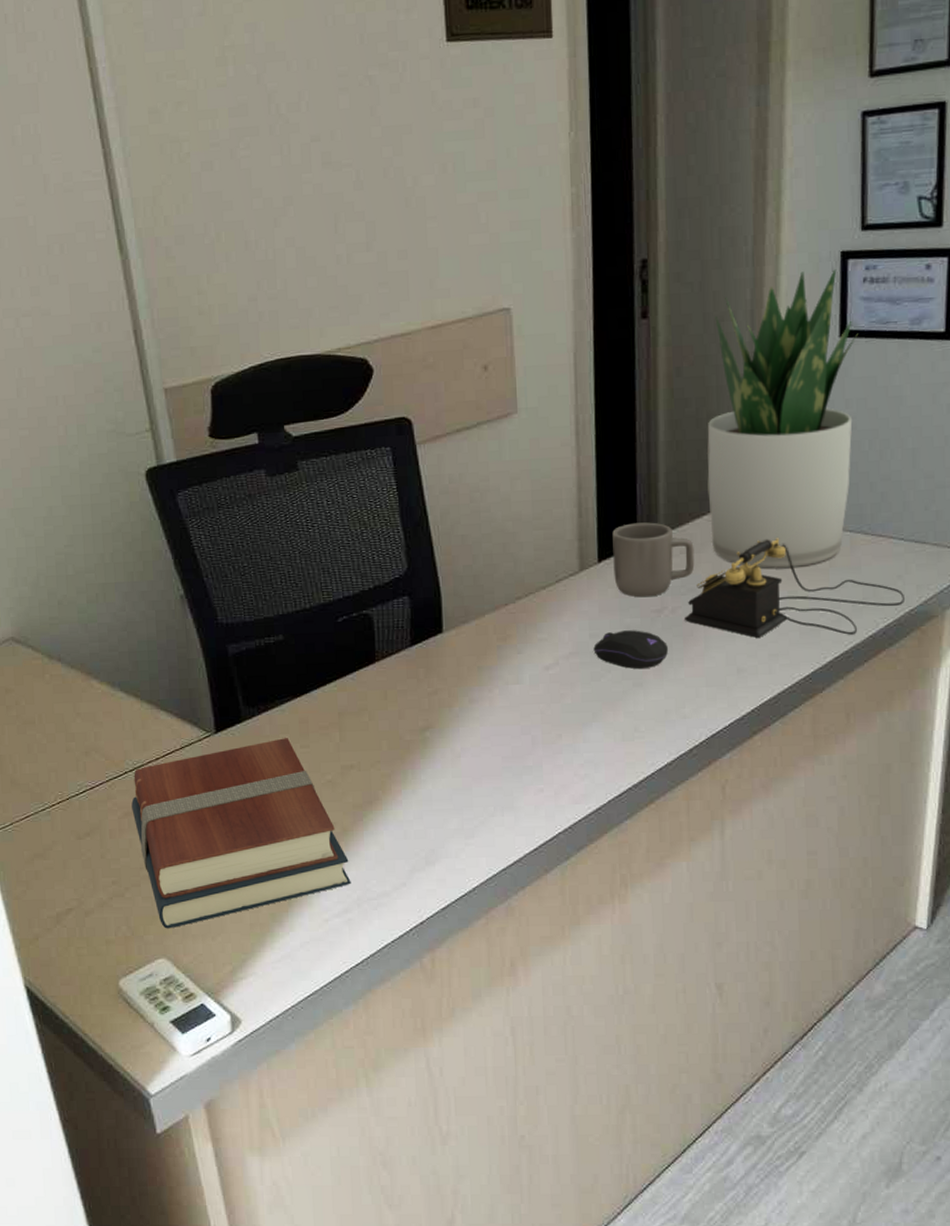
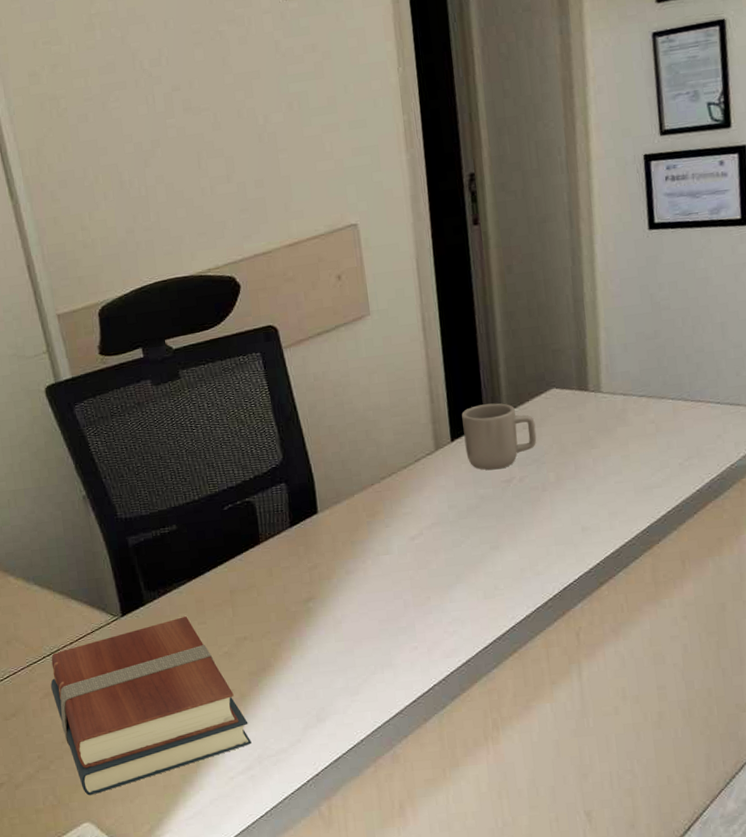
computer mouse: present [593,630,669,670] -> none [452,499,520,534]
telephone: present [685,538,906,638] -> none [531,409,726,499]
planter: present [707,269,858,568] -> none [537,170,668,437]

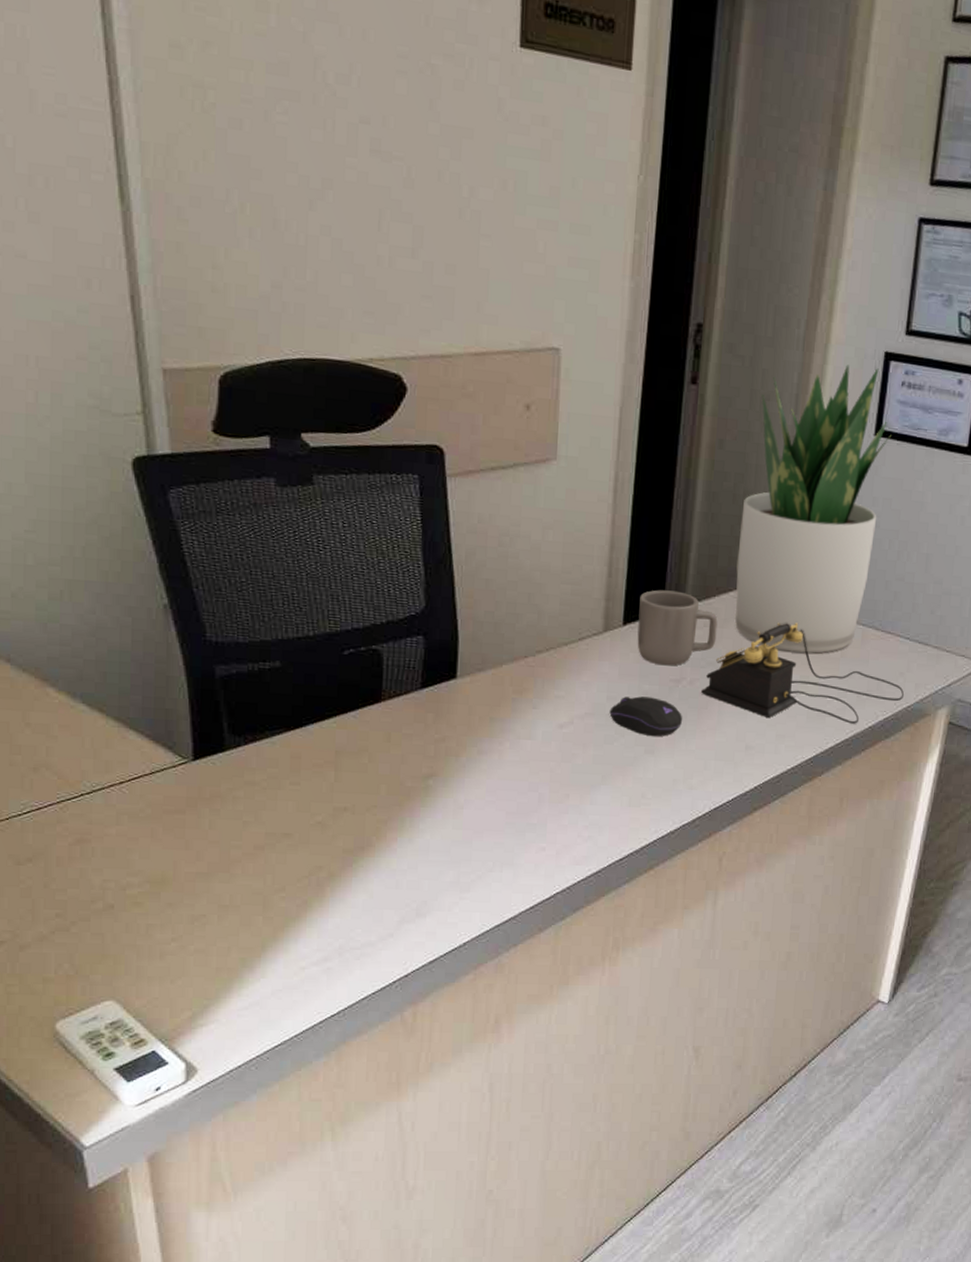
books: present [51,616,252,796] -> none [86,772,334,969]
computer mouse: none [452,499,520,534] -> present [609,696,683,737]
telephone: none [531,409,726,499] -> present [701,622,905,724]
planter: none [537,170,668,437] -> present [735,365,891,654]

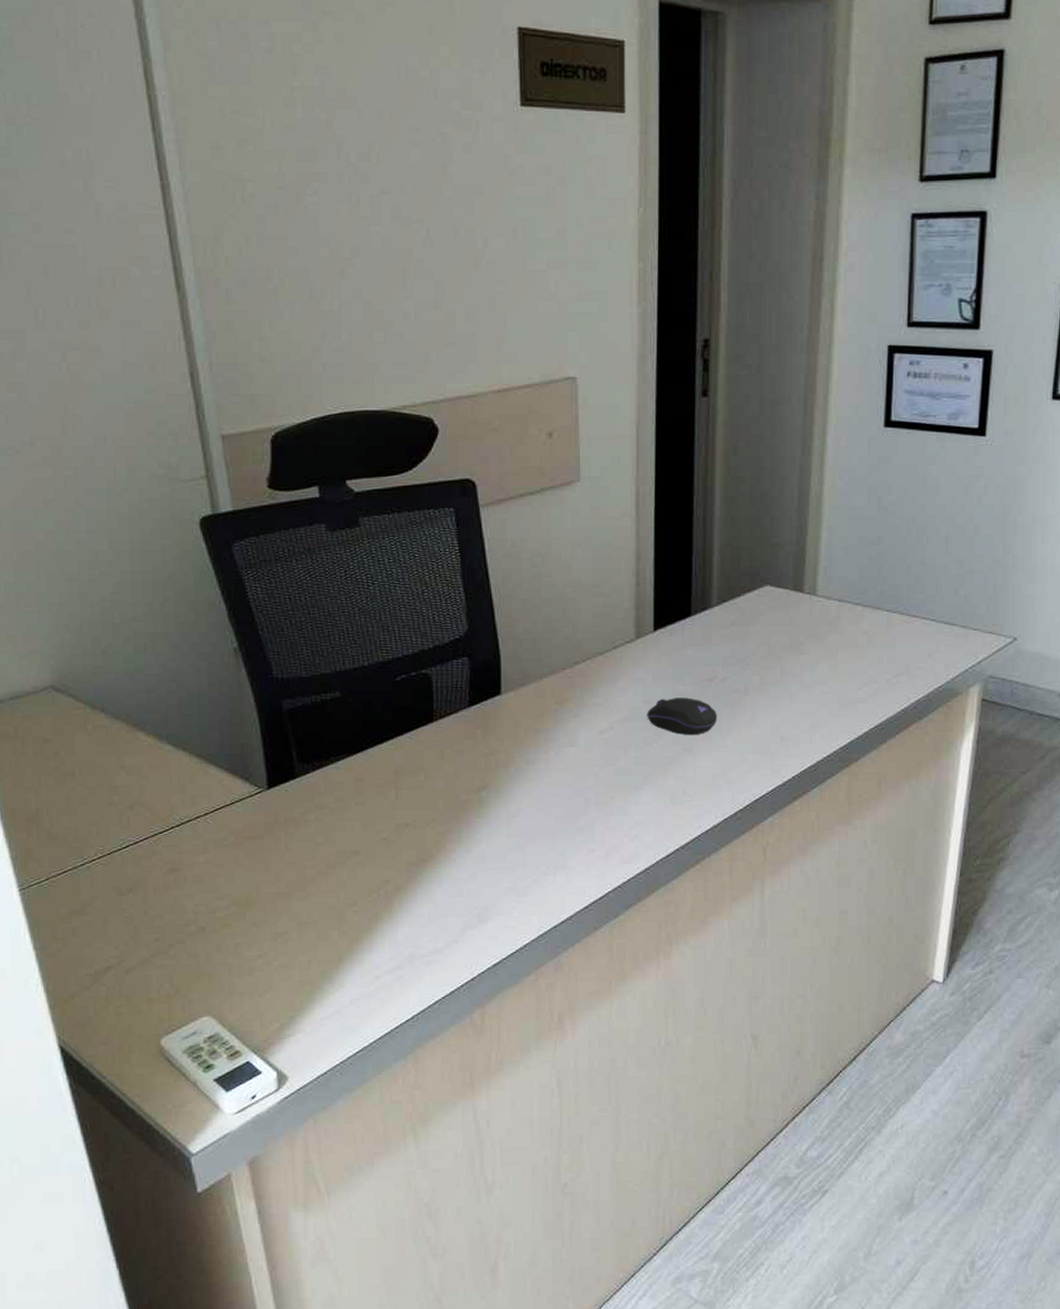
mug: present [637,589,718,666] -> none [668,594,744,667]
telephone: present [701,622,905,724] -> none [734,614,935,708]
planter: present [735,365,891,654] -> none [759,362,901,643]

